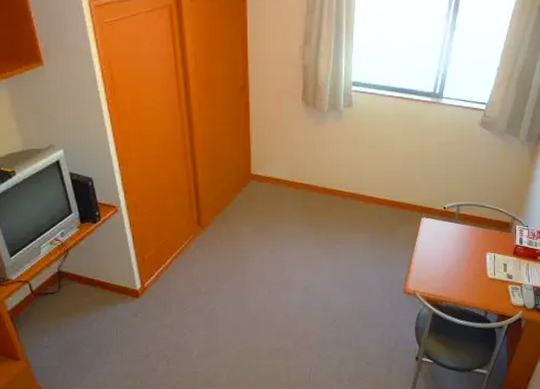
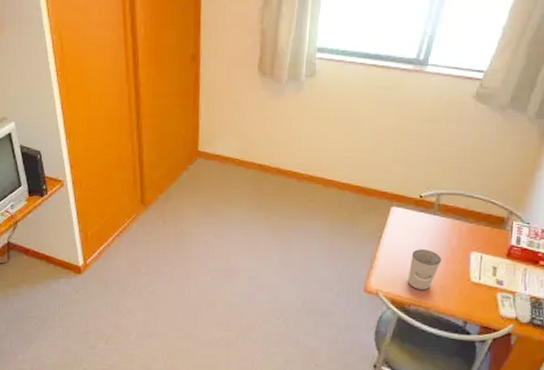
cup: none [439,253,464,288] -> present [408,249,441,290]

